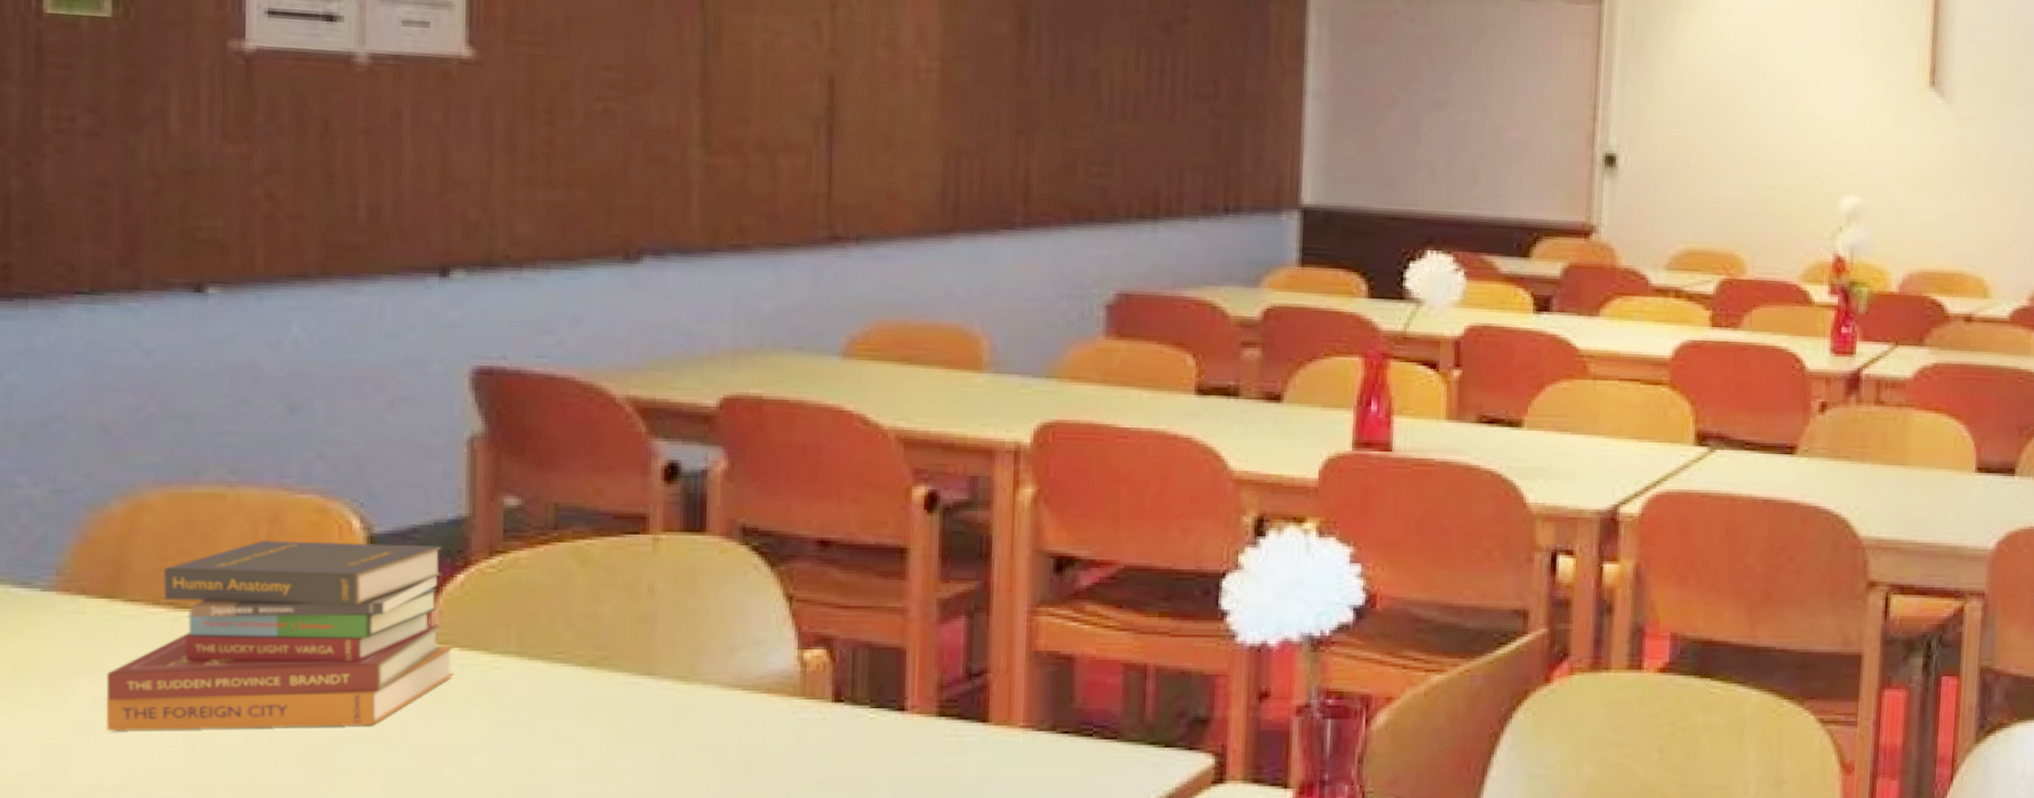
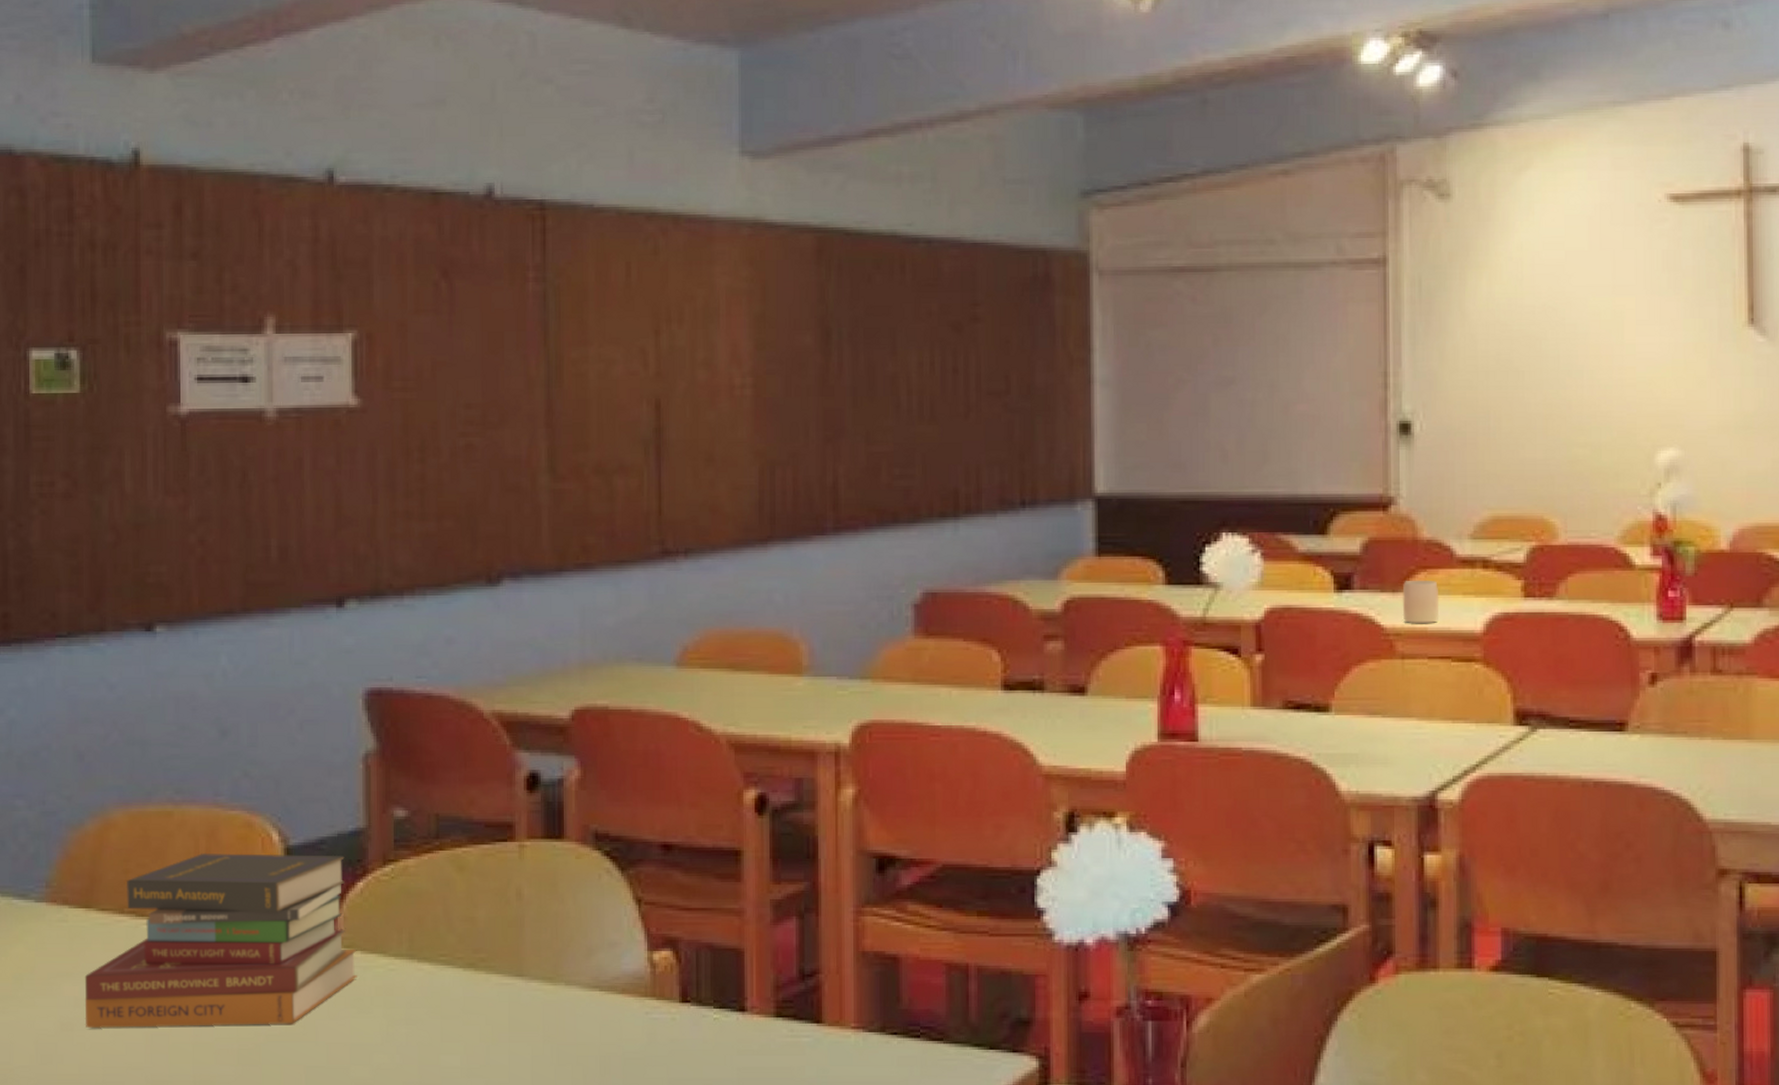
mug: none [1597,305,1633,347] -> present [1402,580,1440,623]

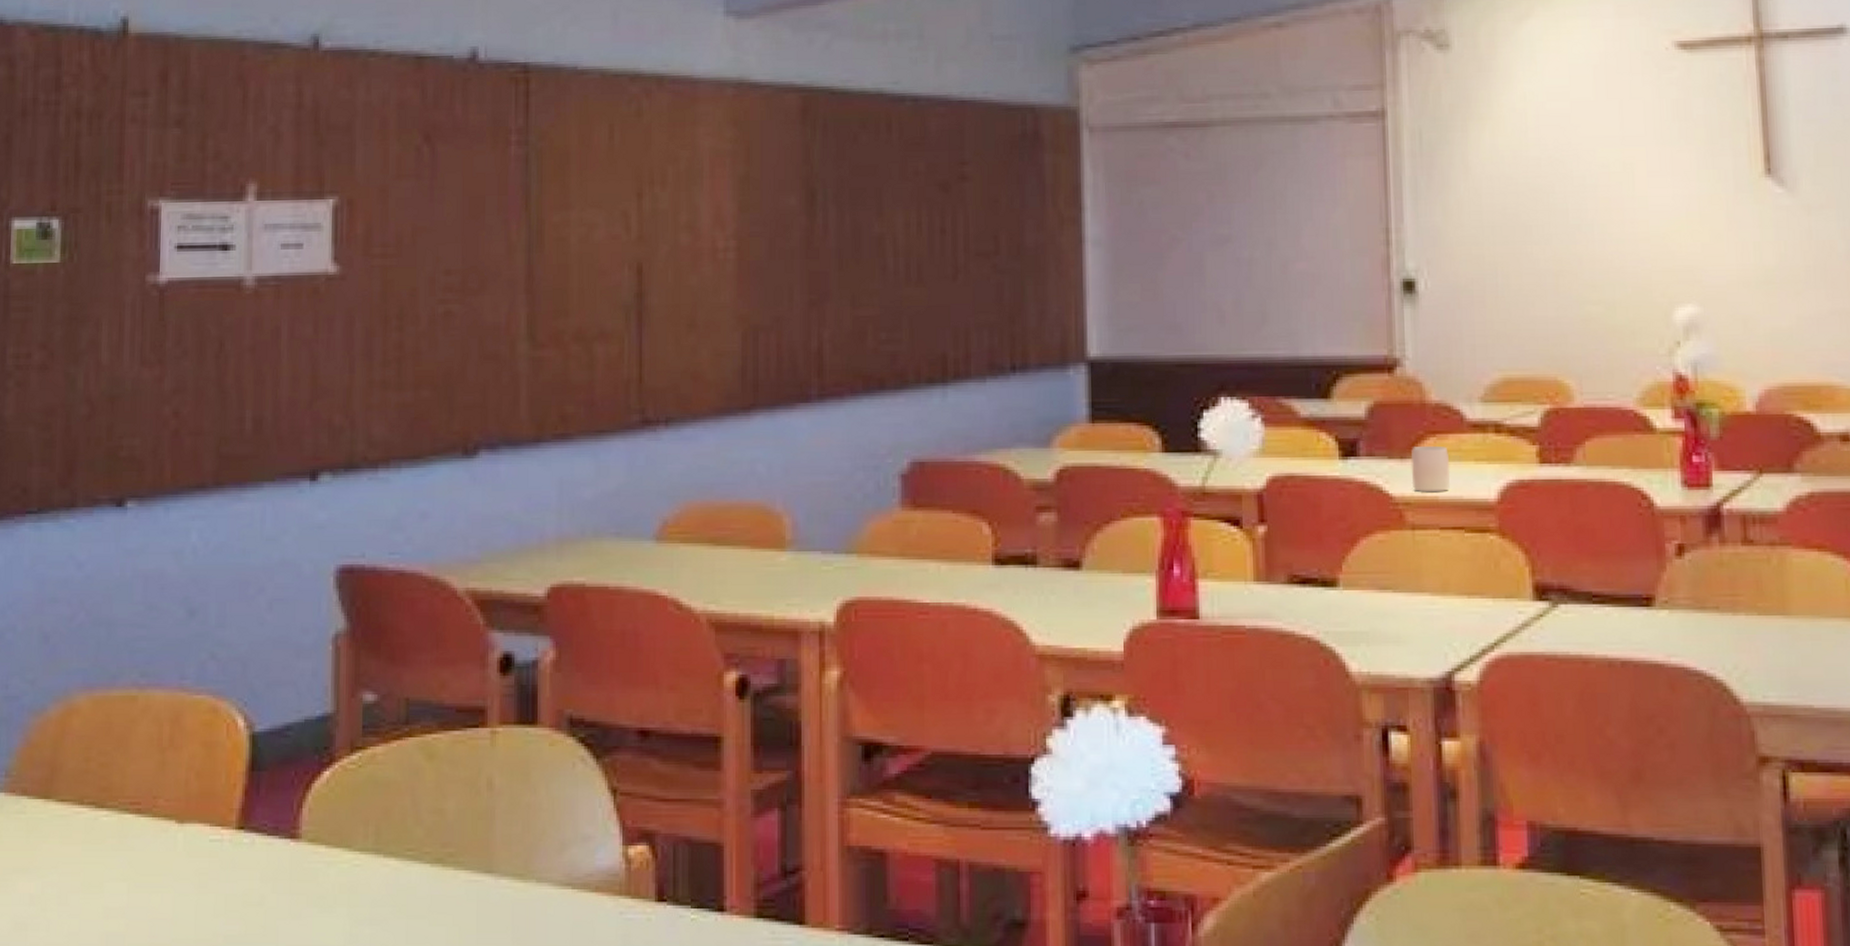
books: present [84,852,357,1029] -> none [39,739,321,929]

